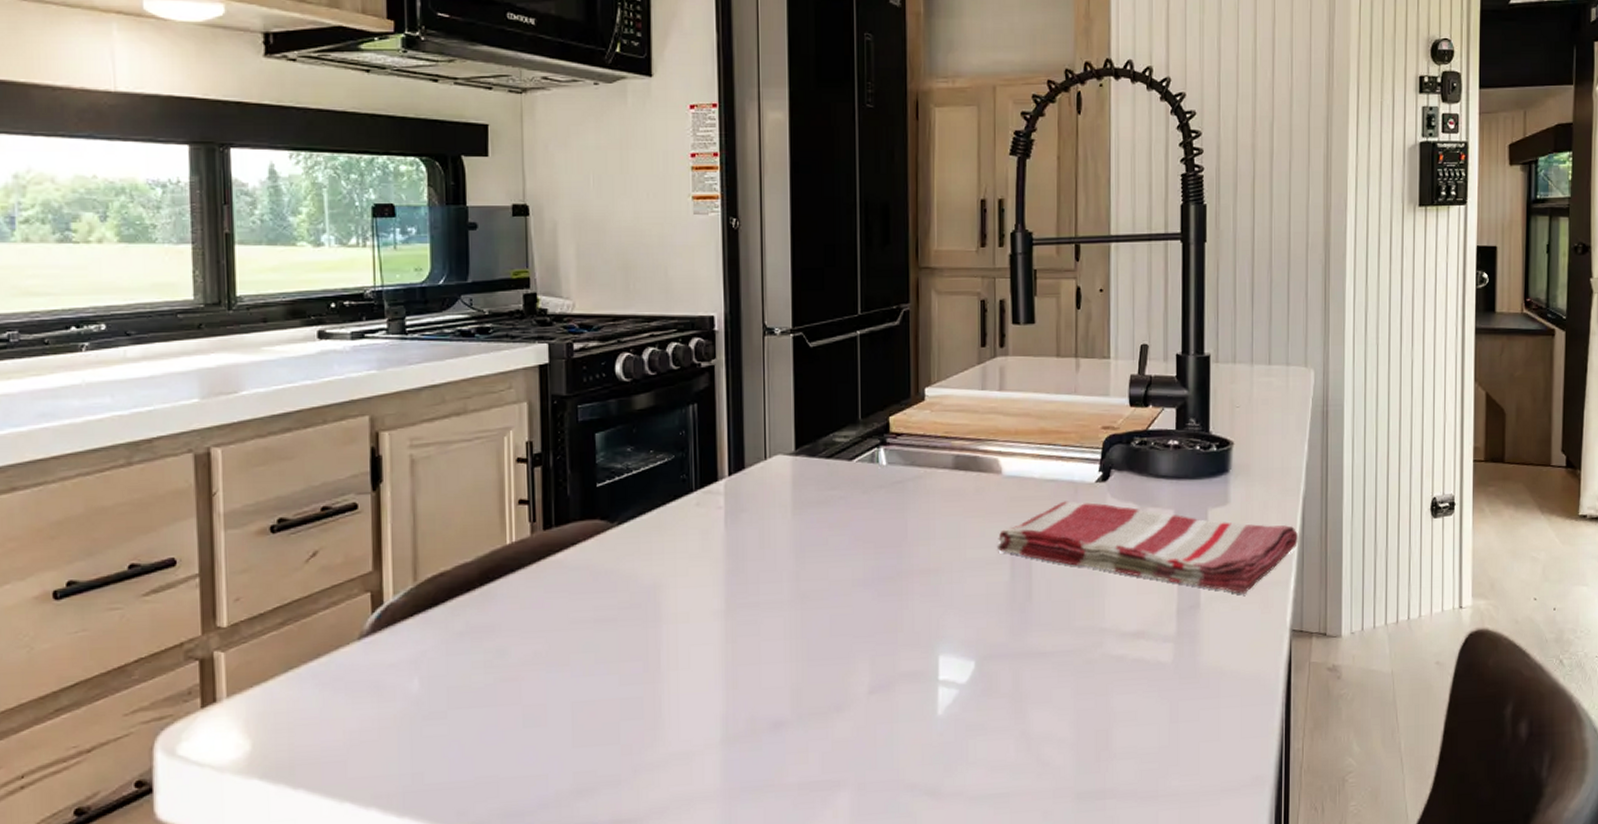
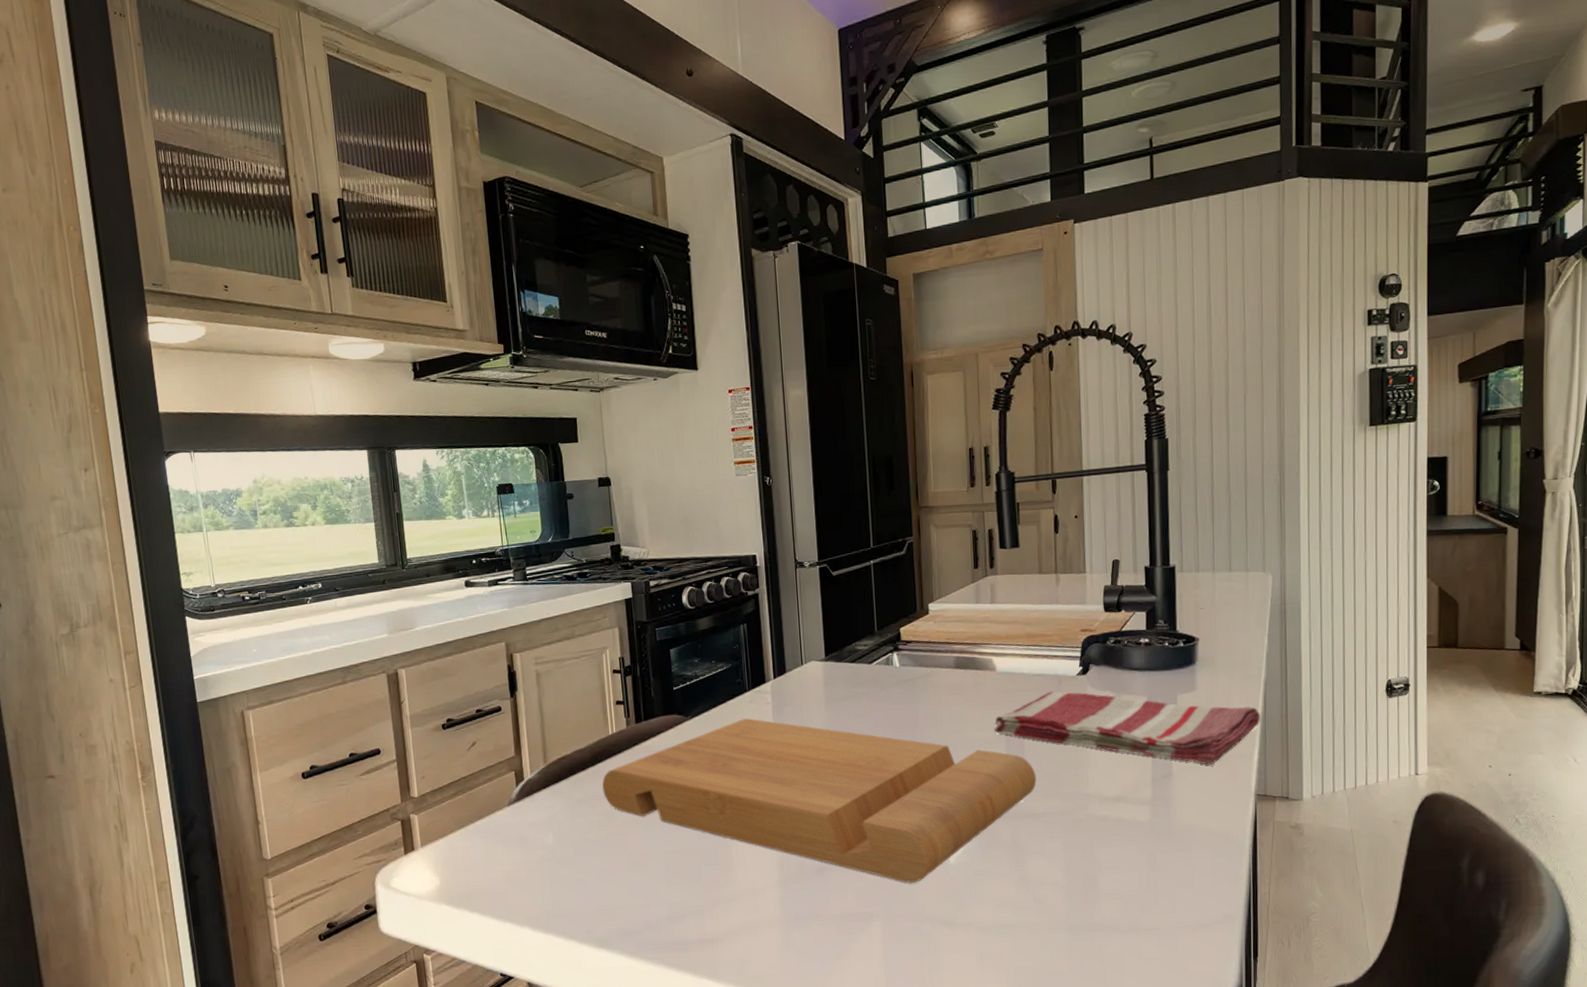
cutting board: none [493,526,1045,741] -> present [602,718,1037,883]

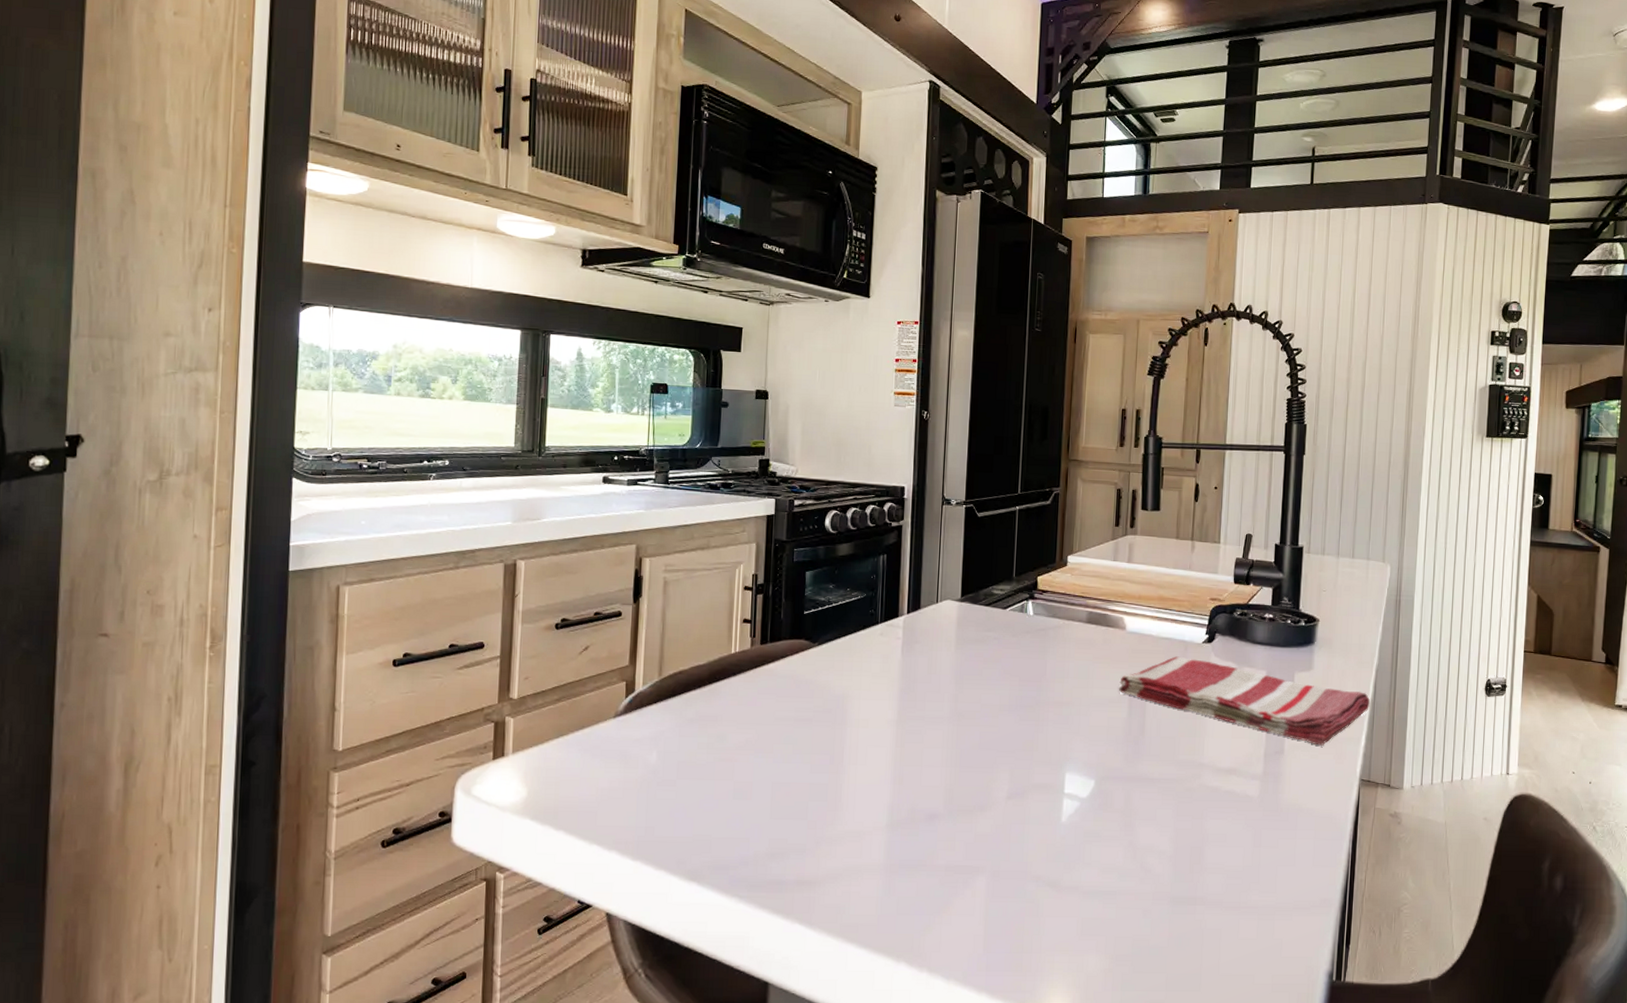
cutting board: present [602,718,1037,883] -> none [717,651,1155,839]

